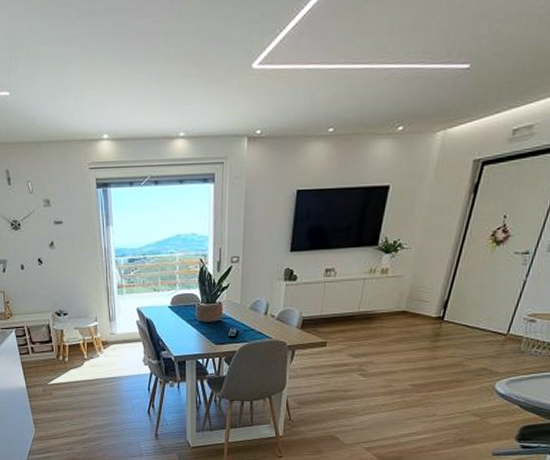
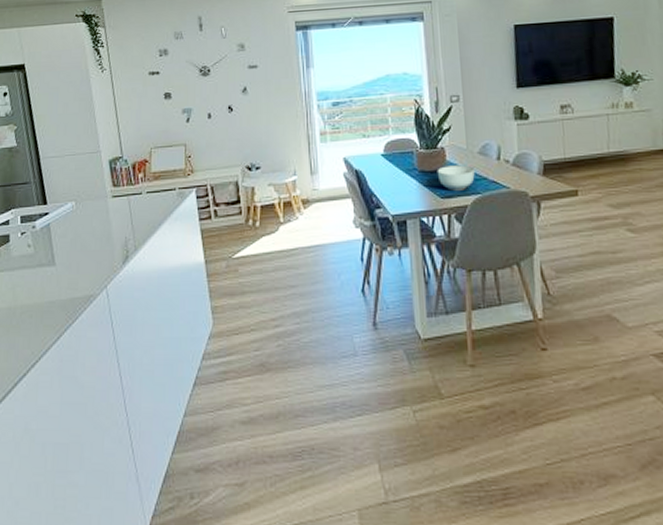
bowl: none [213,318,245,339] -> present [437,165,475,191]

